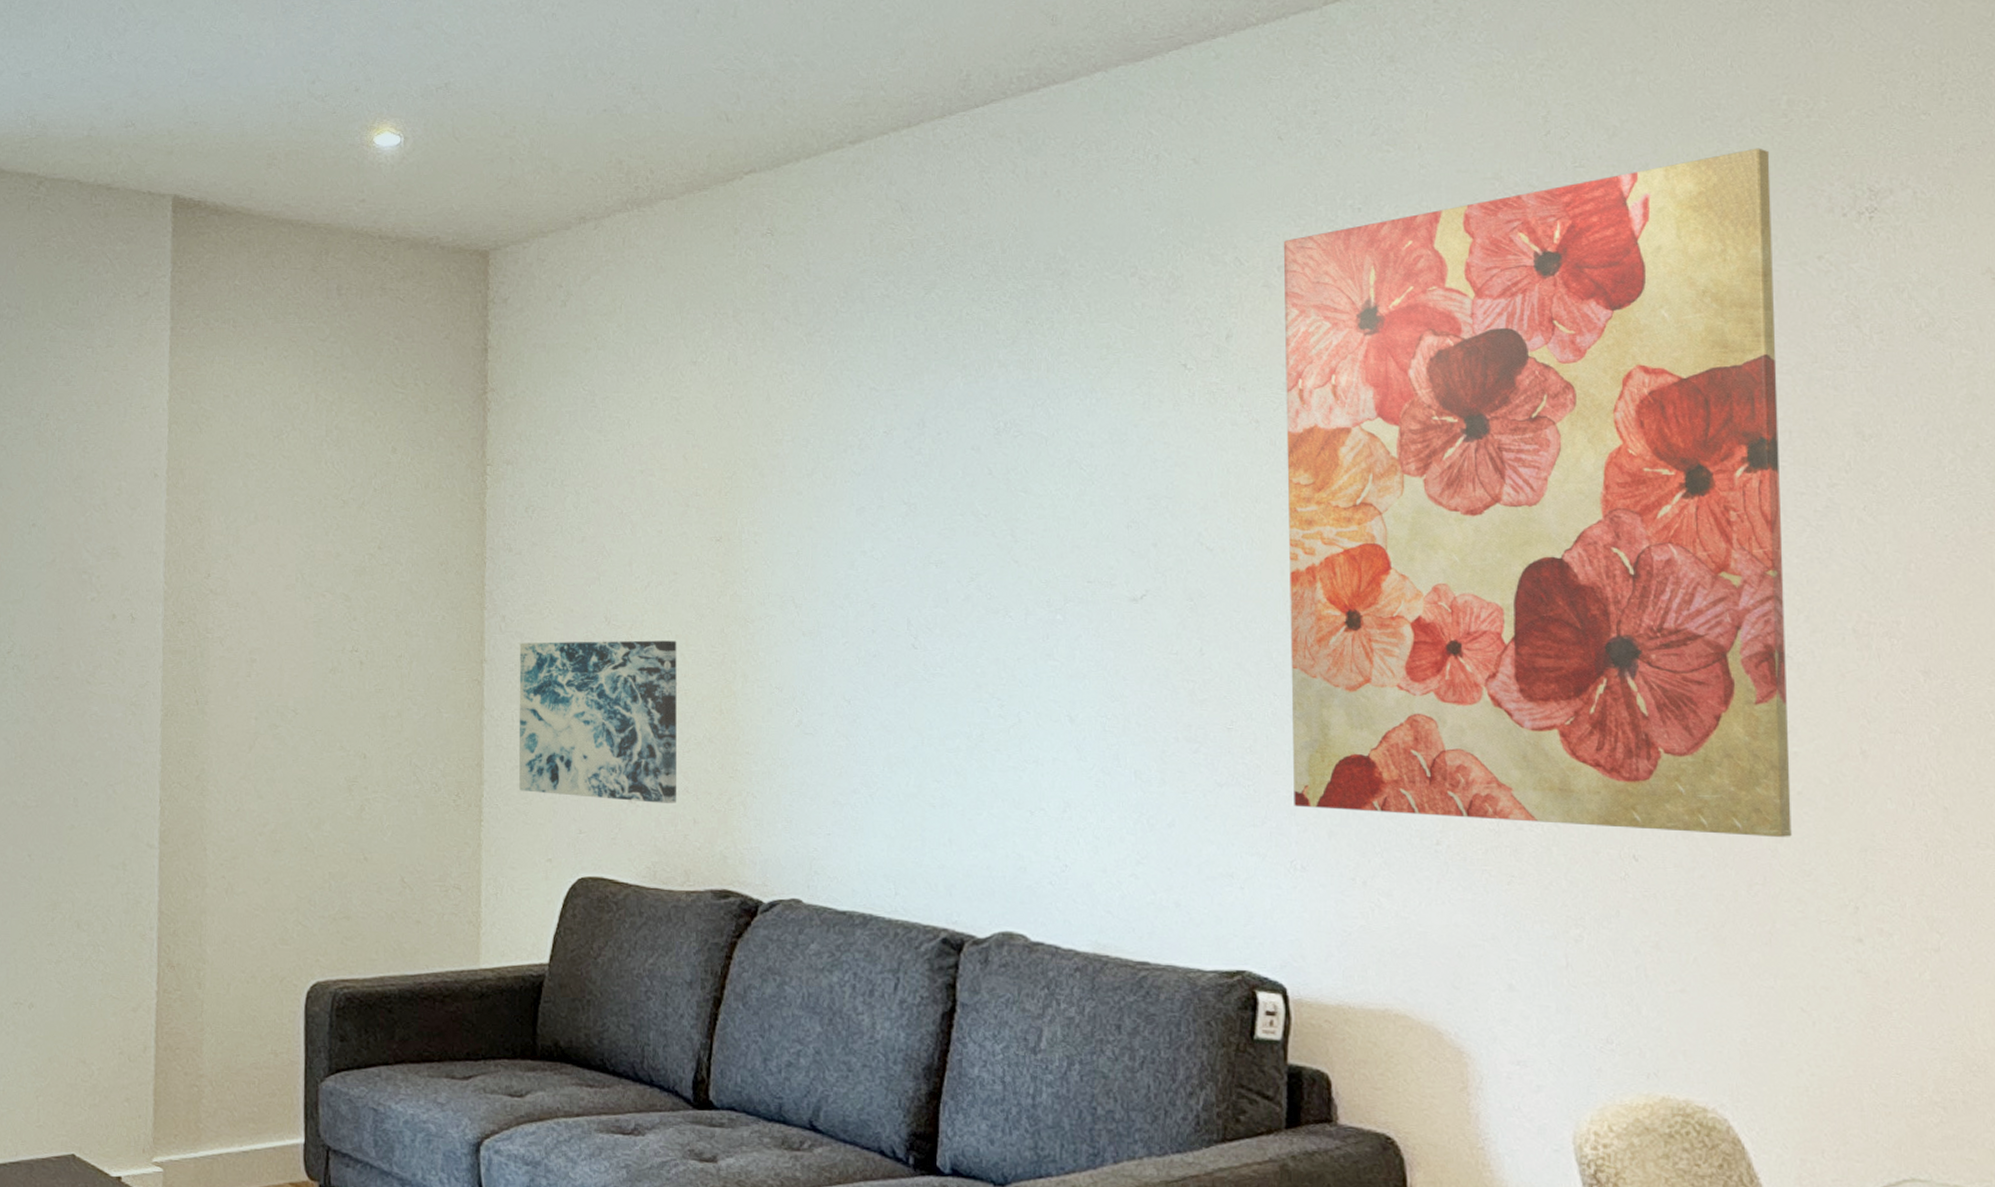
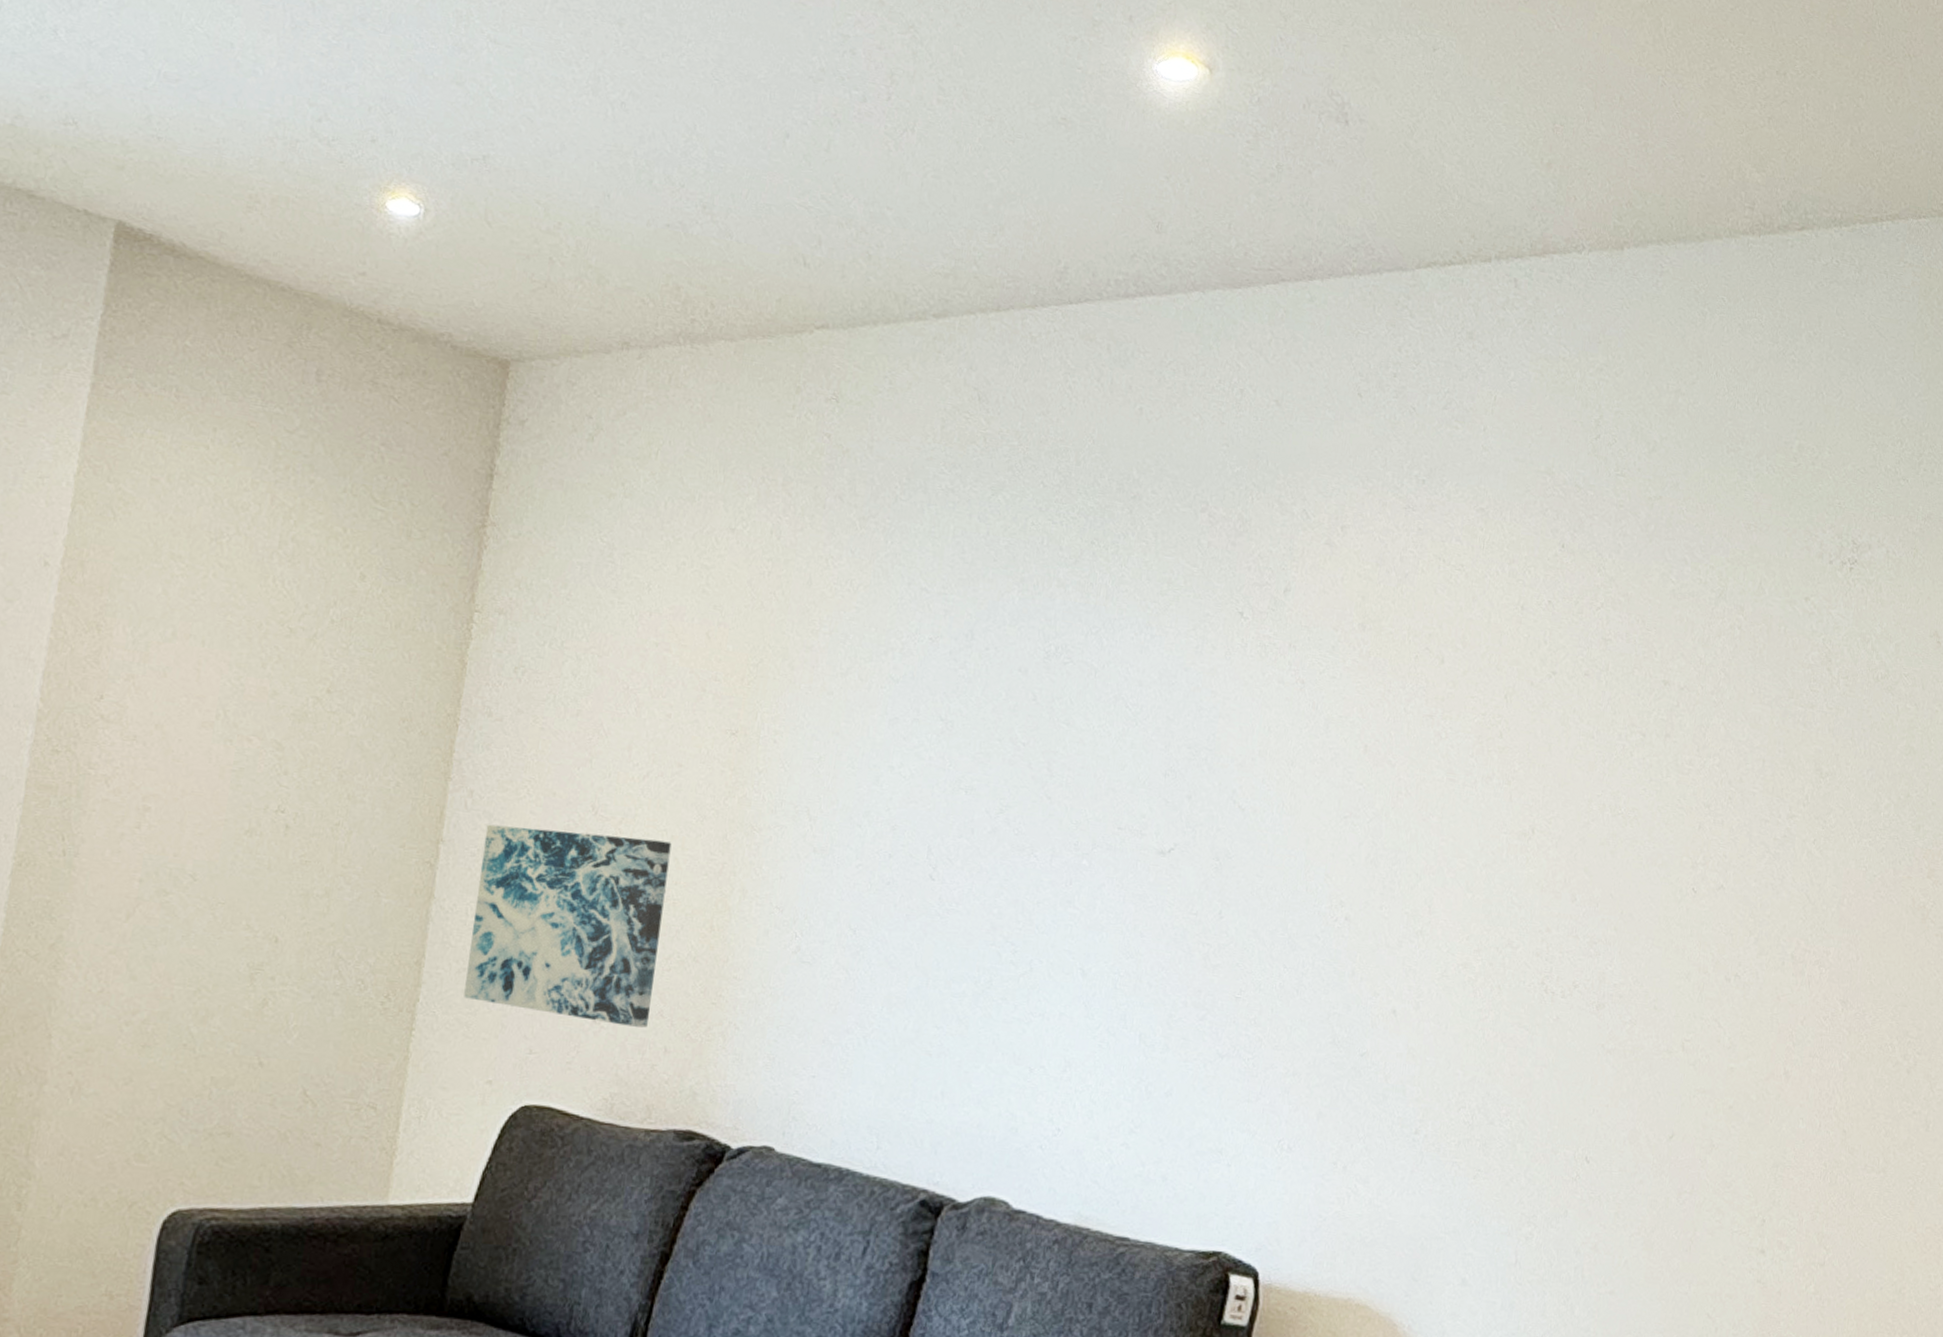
wall art: present [1283,148,1792,837] -> none [1289,485,1779,1149]

